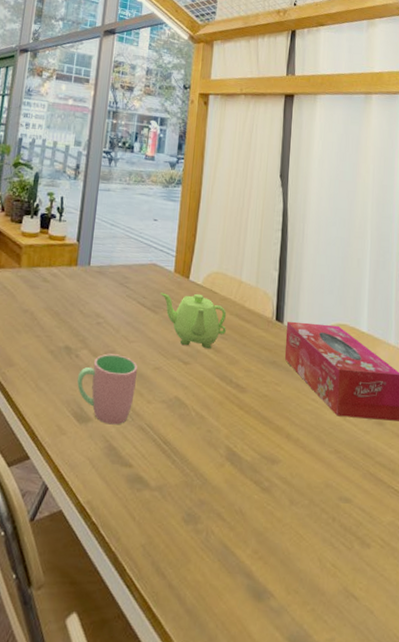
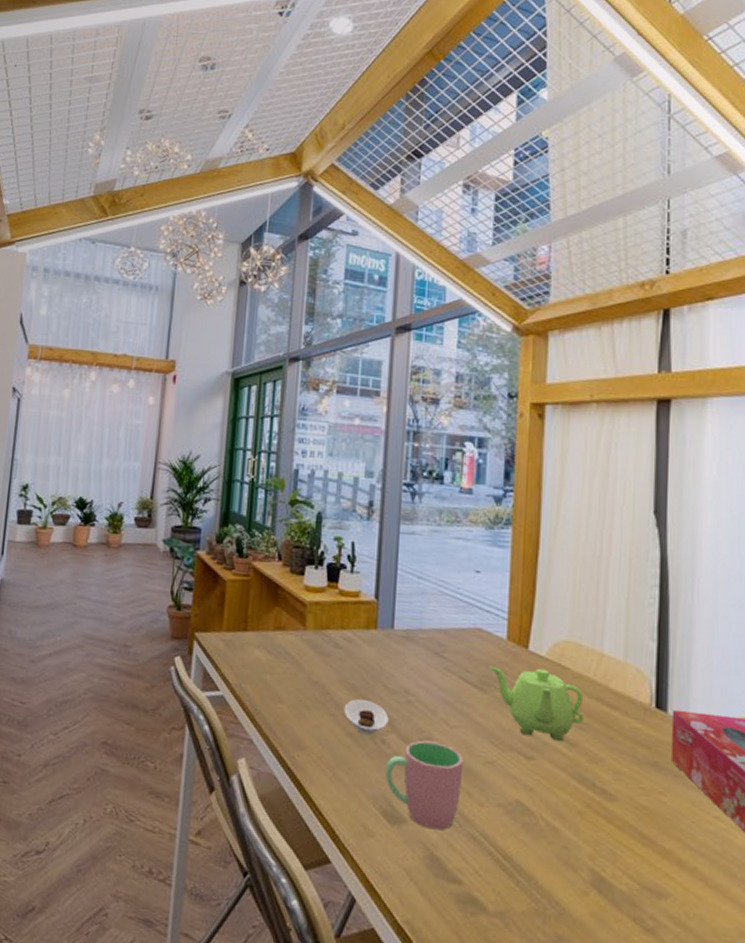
saucer: none [47,323,83,351] -> present [343,699,389,735]

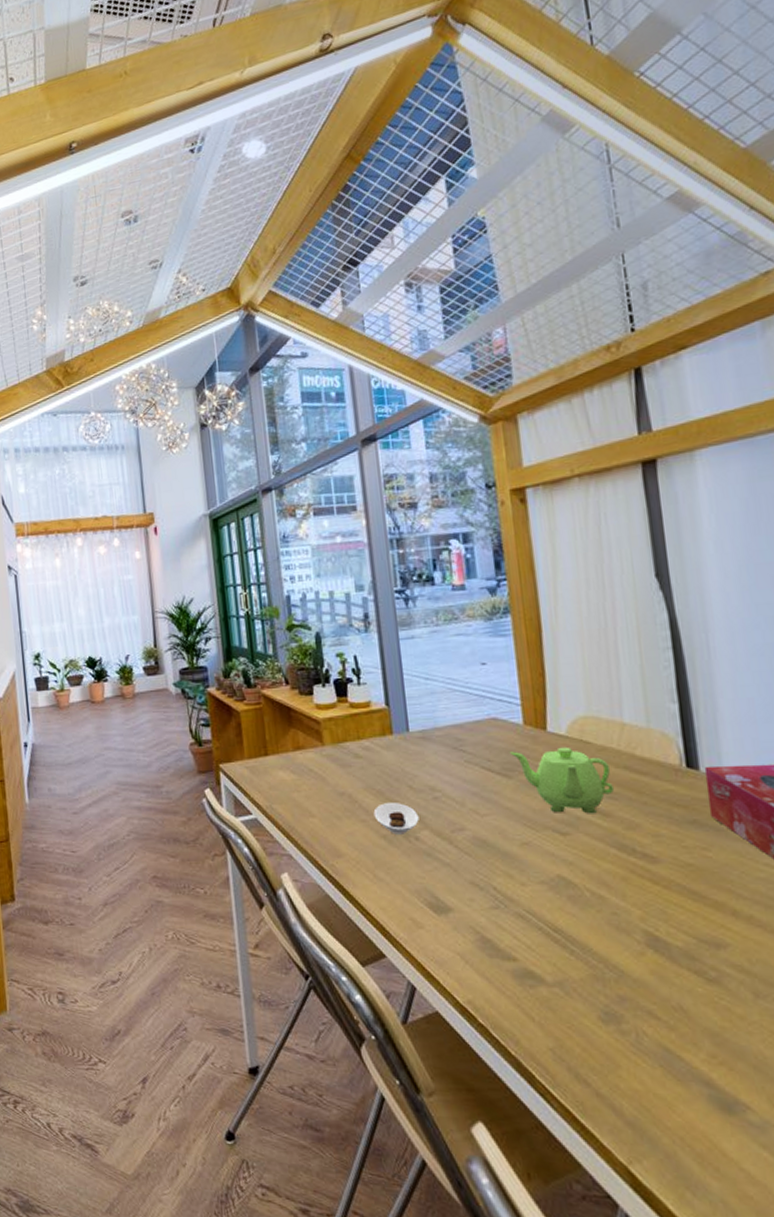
cup: present [385,740,463,831] -> none [423,832,502,914]

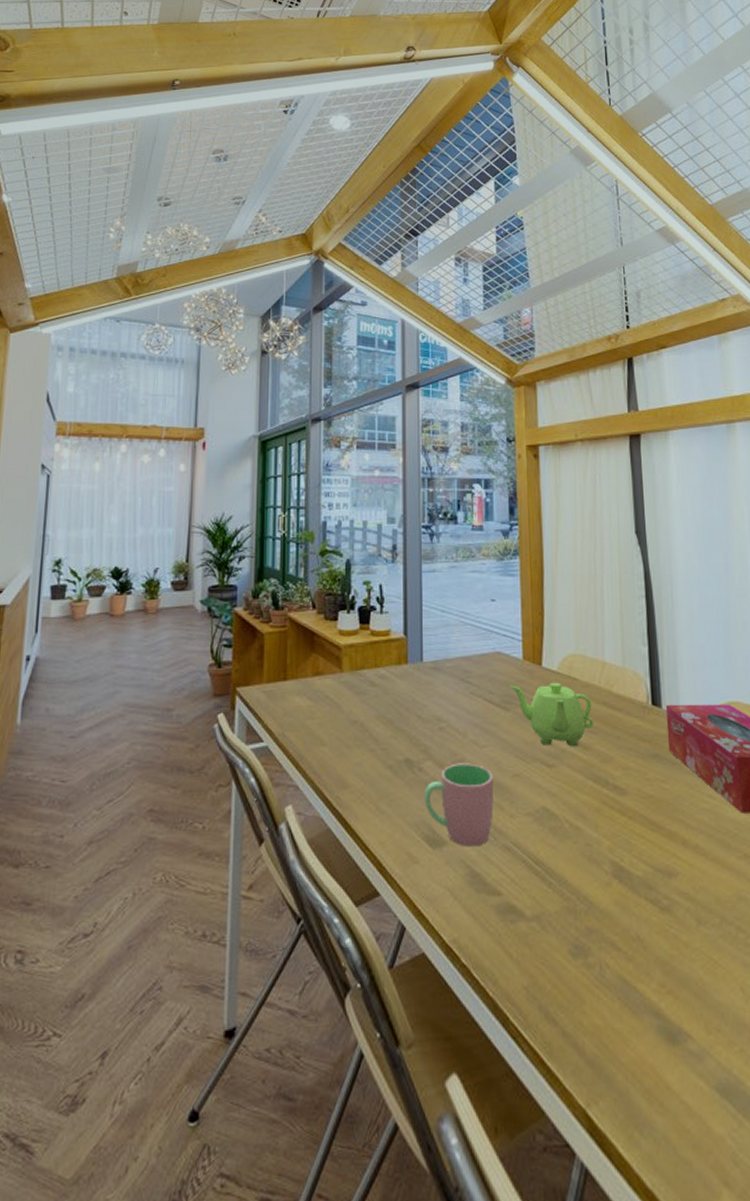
saucer: present [373,803,419,834] -> none [382,732,424,765]
cup: none [423,832,502,914] -> present [425,763,494,847]

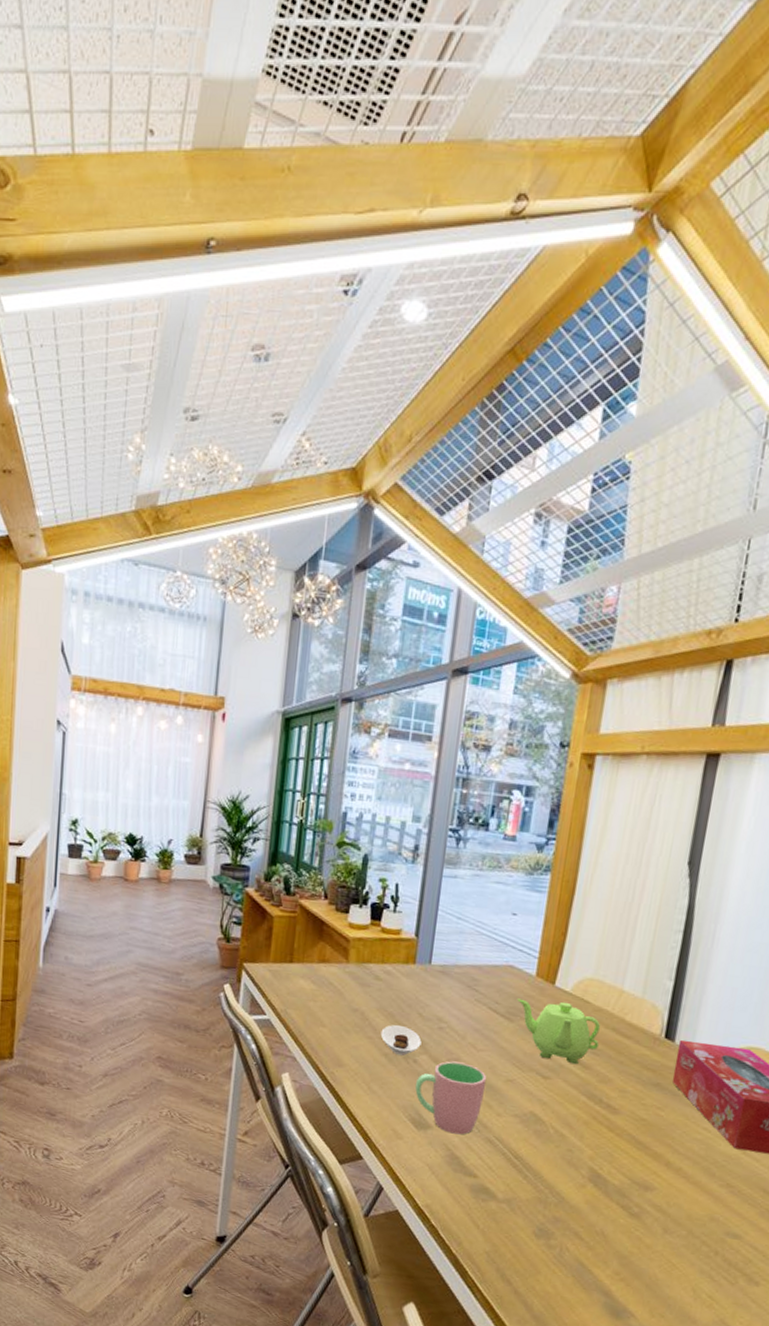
saucer: none [382,732,424,765] -> present [380,1025,422,1056]

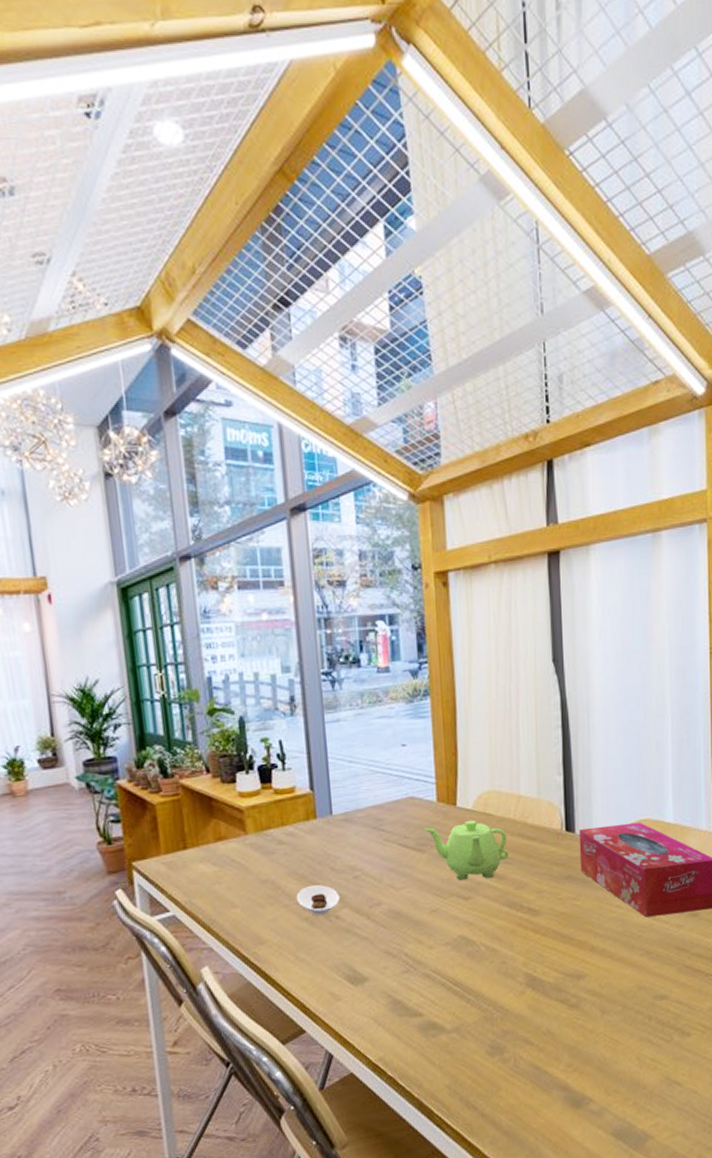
cup: present [415,1061,486,1135] -> none [343,905,413,980]

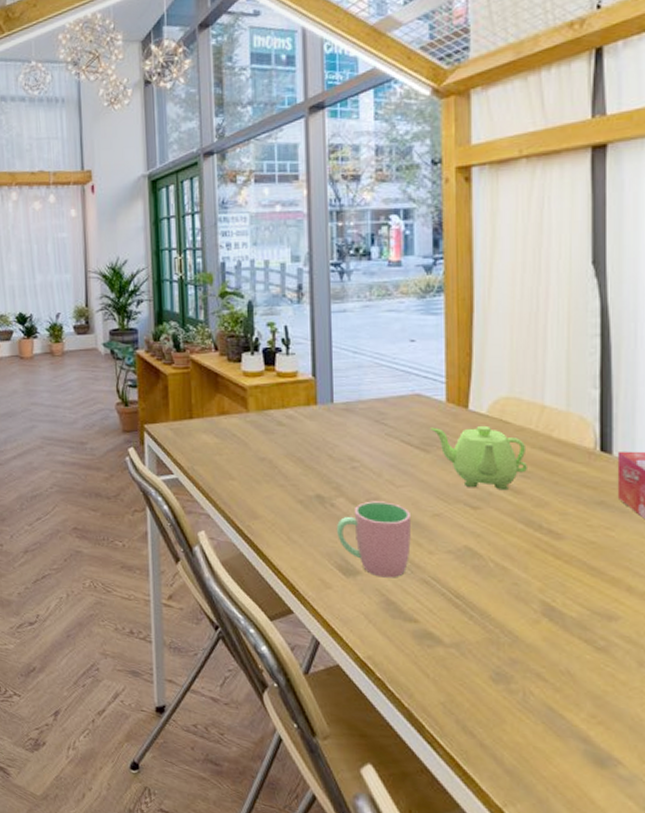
saucer: present [296,885,340,916] -> none [292,470,336,501]
cup: none [343,905,413,980] -> present [337,501,411,578]

